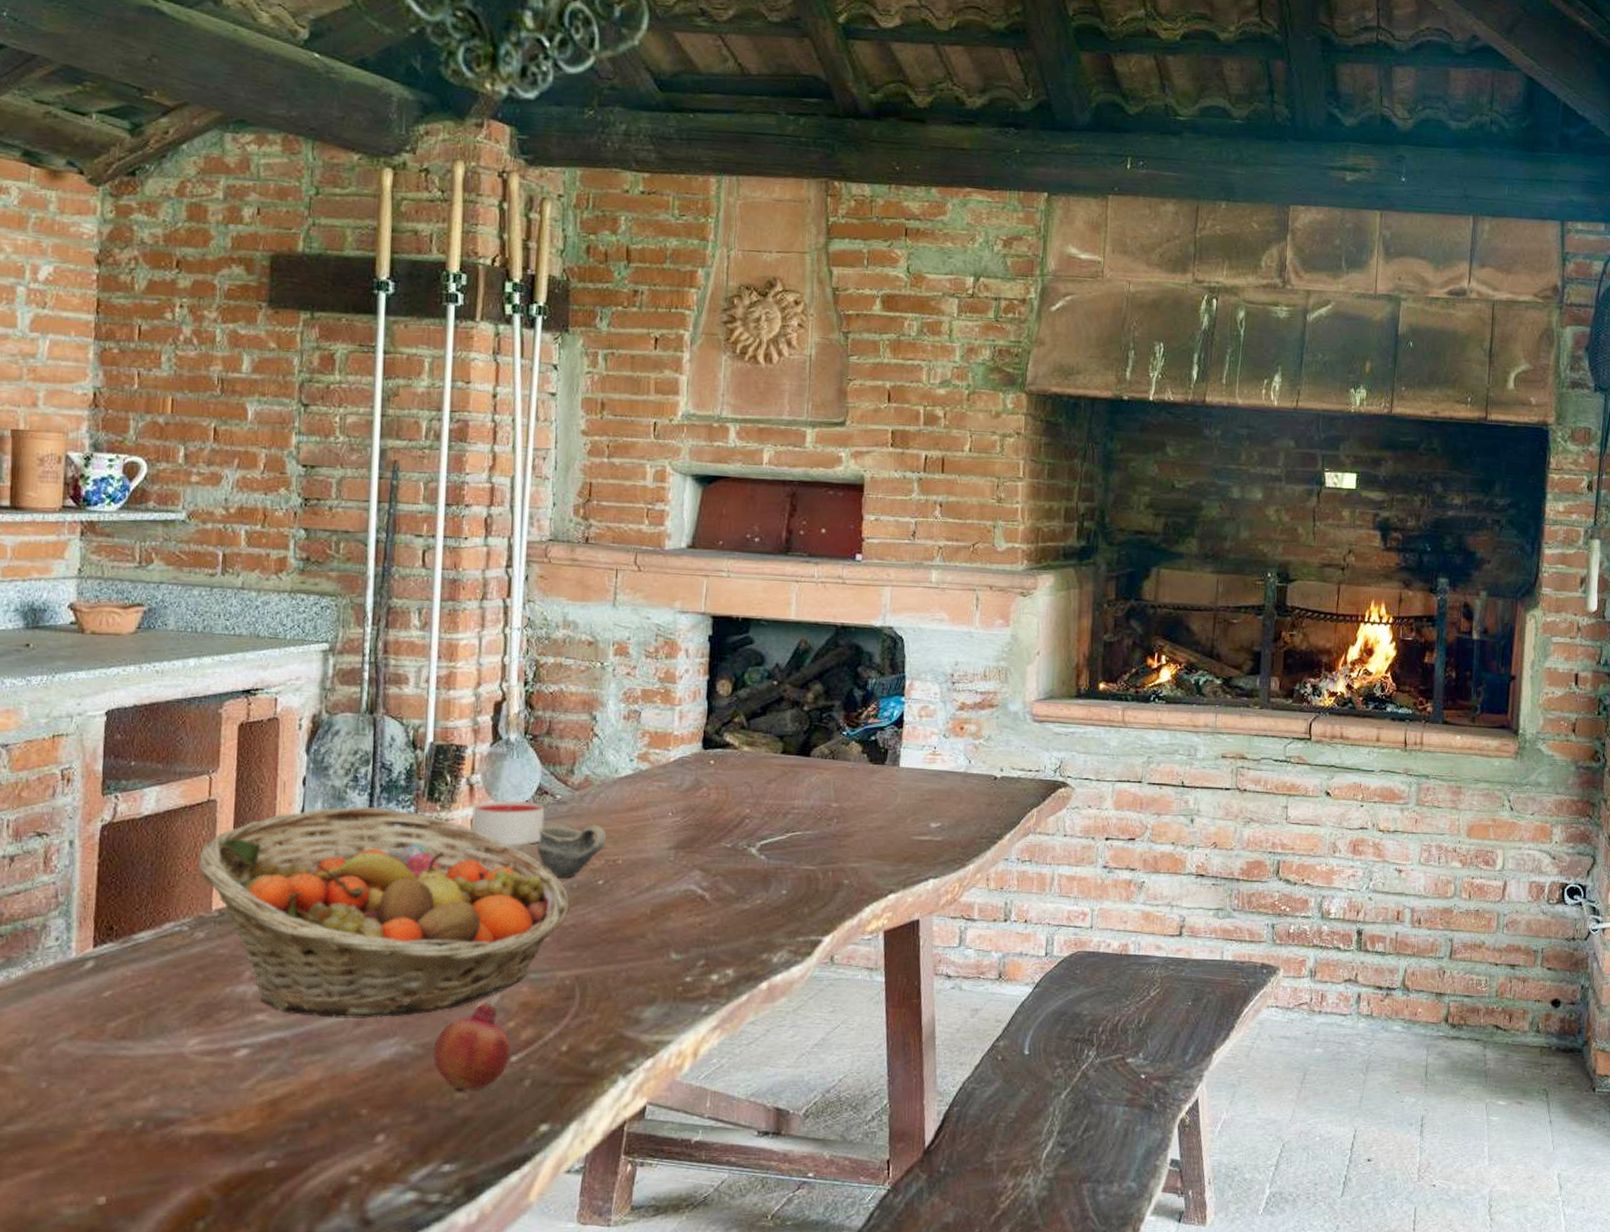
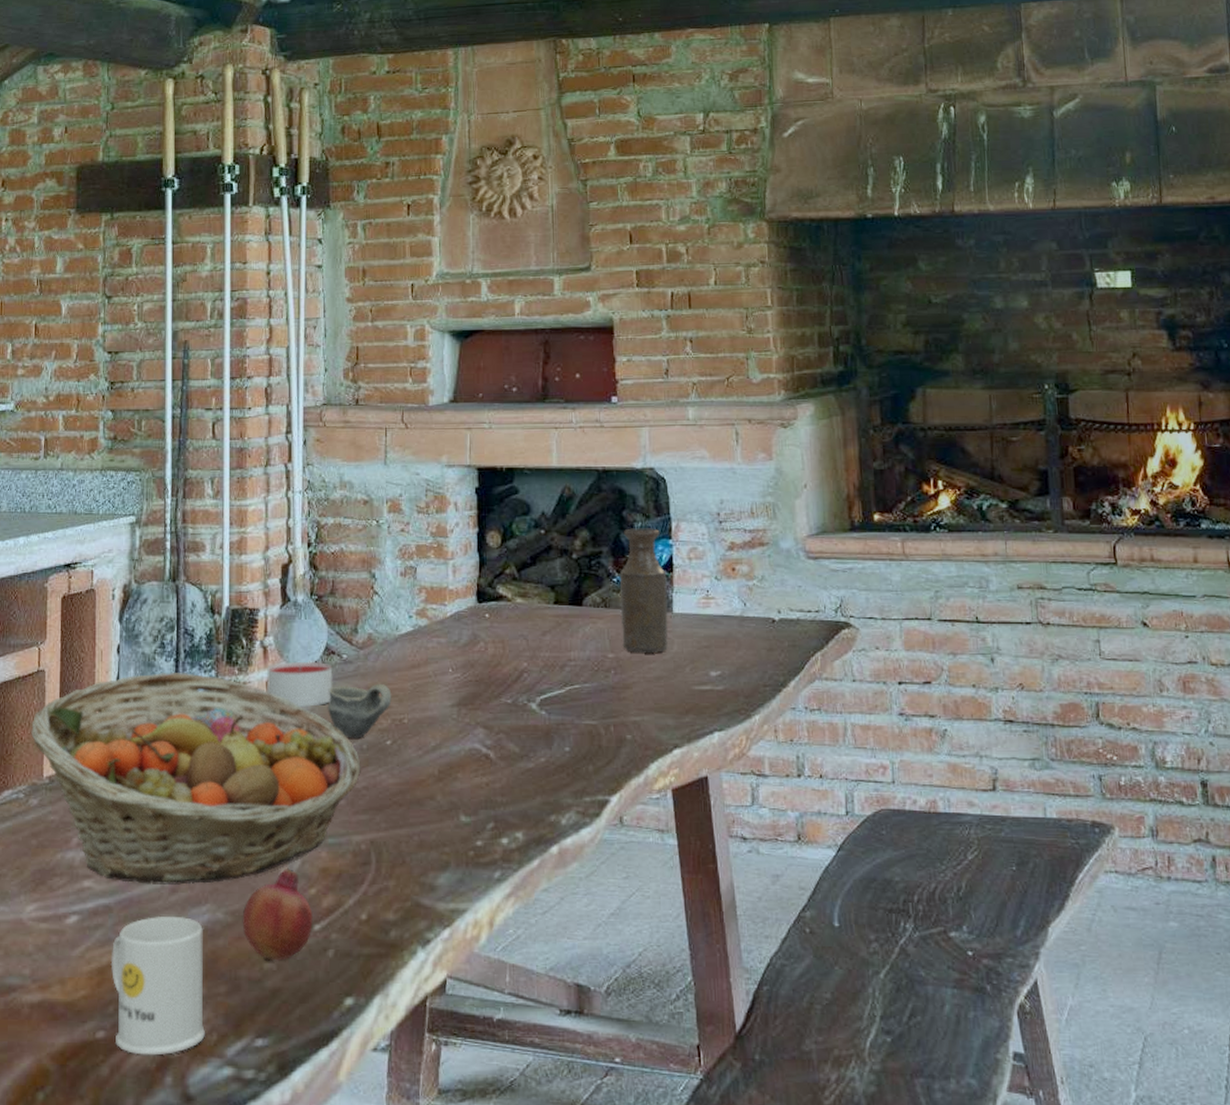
mug: none [284,1049,391,1183] -> present [110,917,205,1056]
bottle: none [847,684,896,804] -> present [619,528,668,653]

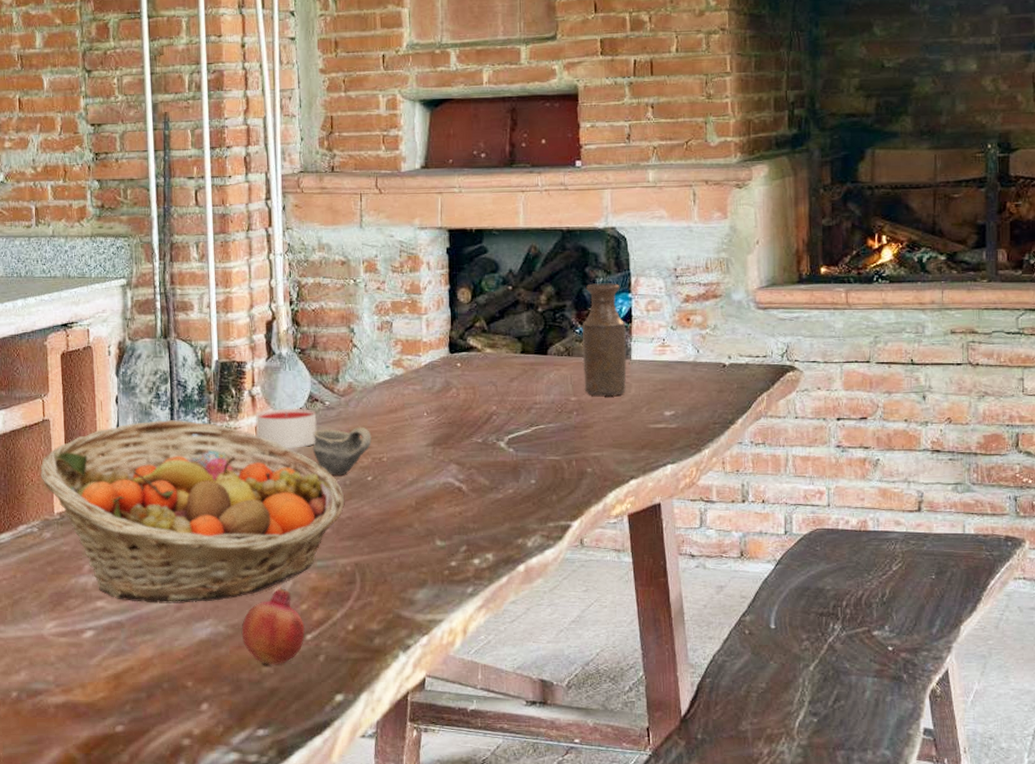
mug: present [110,917,205,1056] -> none [125,630,212,745]

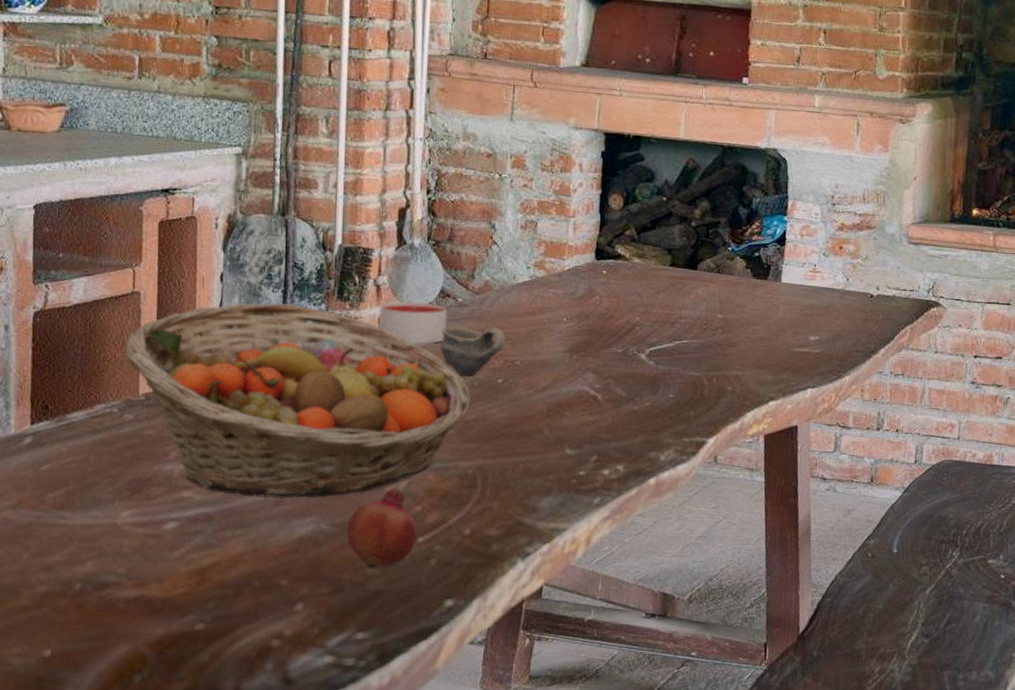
bottle: present [582,283,627,396] -> none [731,202,779,317]

